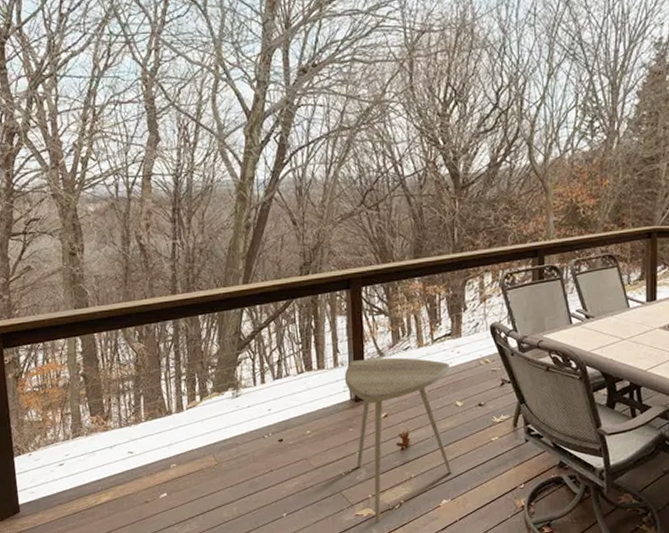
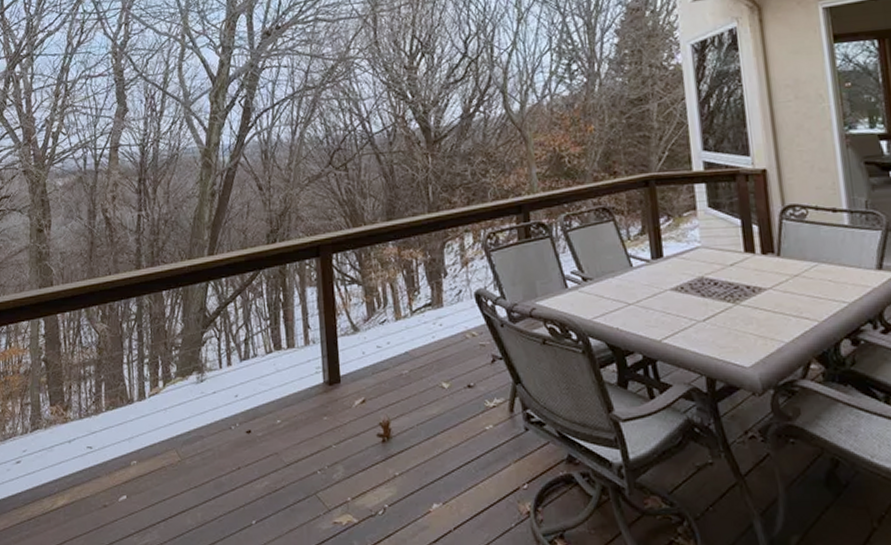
side table: present [344,357,452,523] -> none [316,332,442,532]

